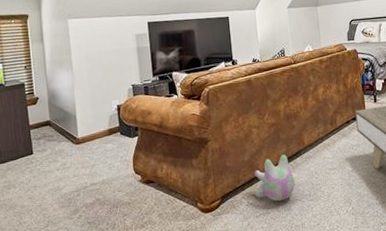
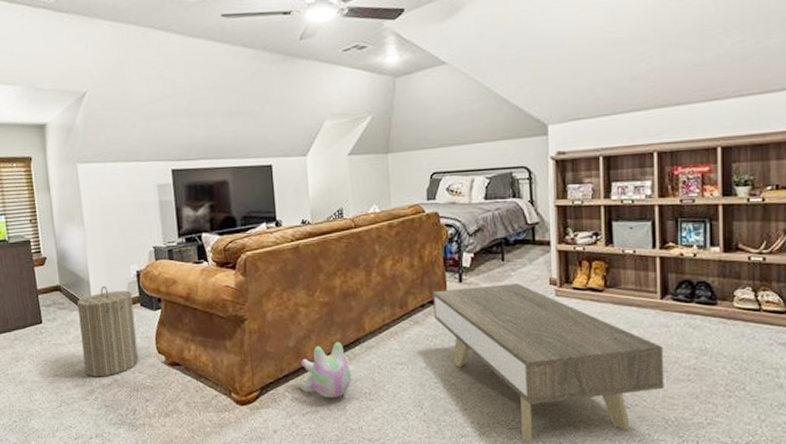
laundry hamper: none [64,118,118,198] -> present [76,285,139,378]

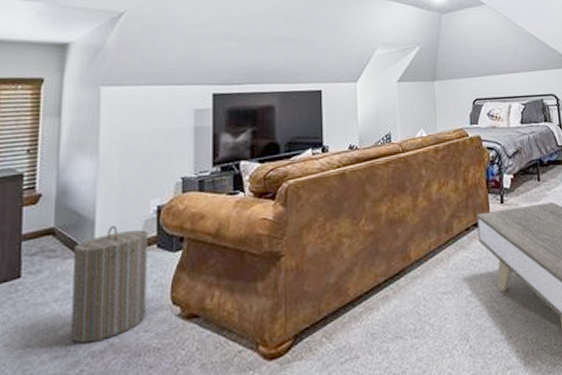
plush toy: present [296,342,352,399] -> none [335,274,396,341]

